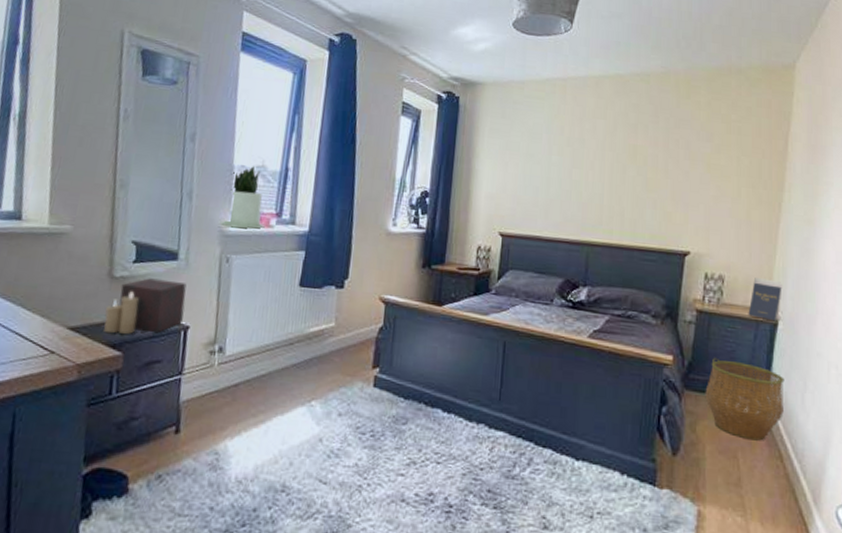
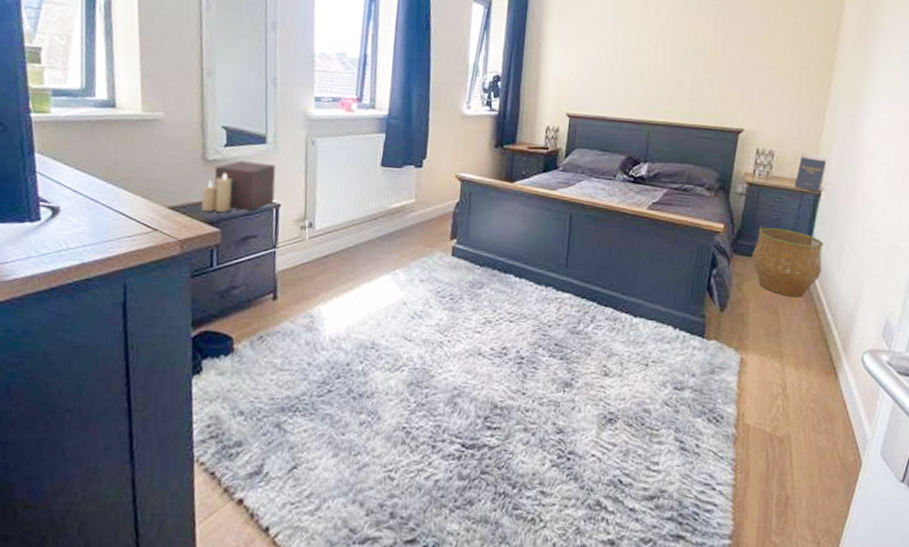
planter: present [220,166,264,230] -> none [304,53,345,114]

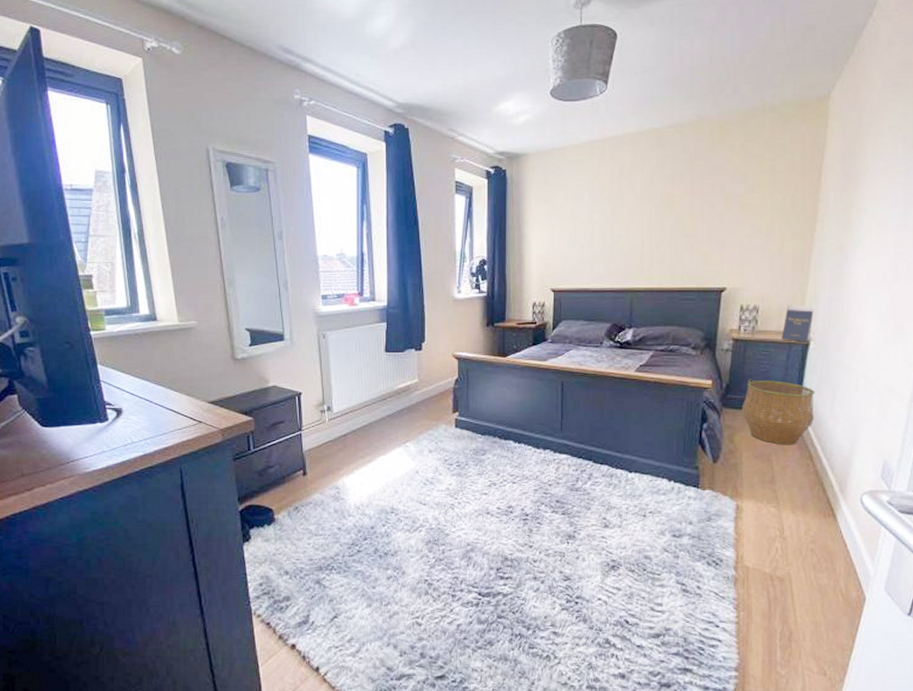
candle: present [201,173,232,213] -> none [235,369,260,404]
decorative box: present [214,160,276,211] -> none [243,357,295,400]

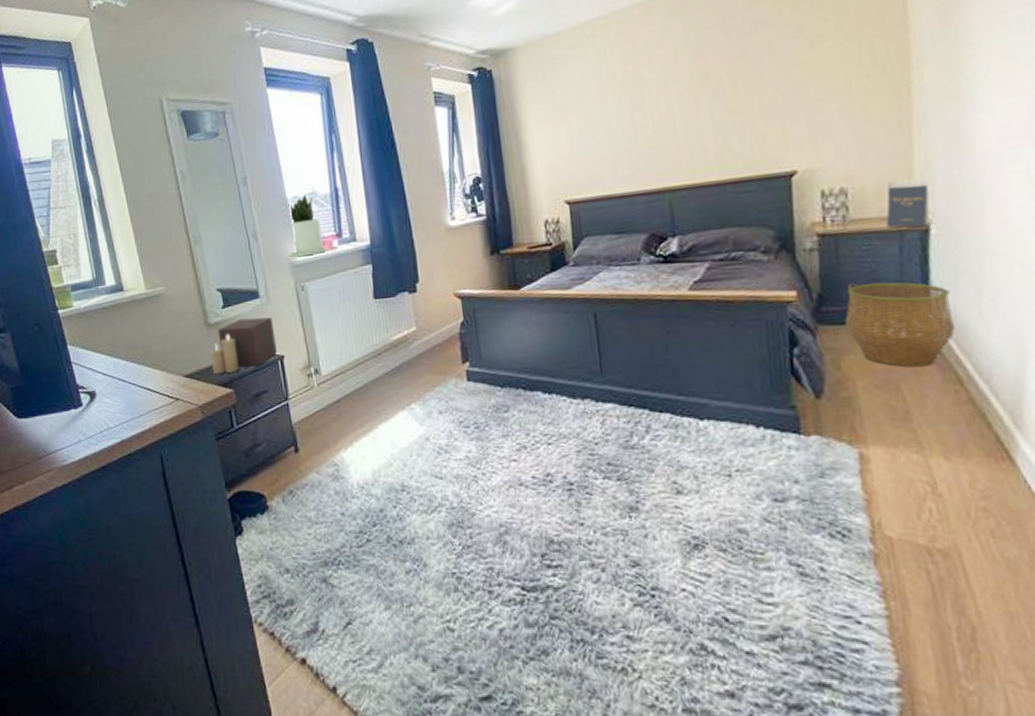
candle: none [235,369,260,404] -> present [210,334,239,375]
decorative box: none [243,357,295,400] -> present [217,317,277,368]
planter: none [313,255,349,309] -> present [288,194,328,258]

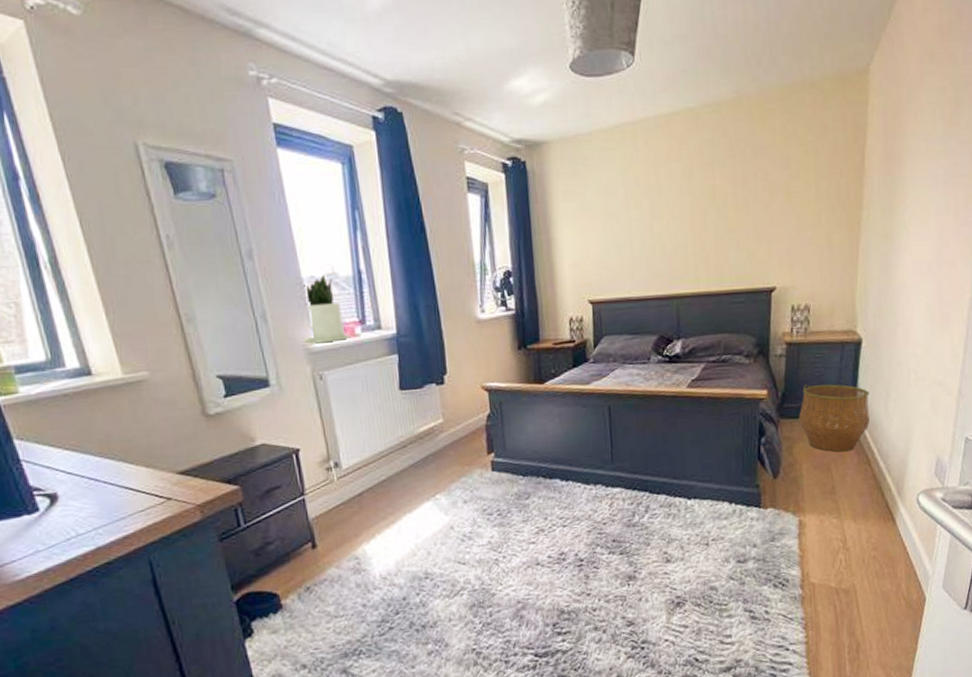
candle: present [210,334,239,375] -> none [210,426,246,471]
decorative box: present [217,317,277,368] -> none [219,408,291,462]
books: present [886,178,935,228] -> none [833,300,866,341]

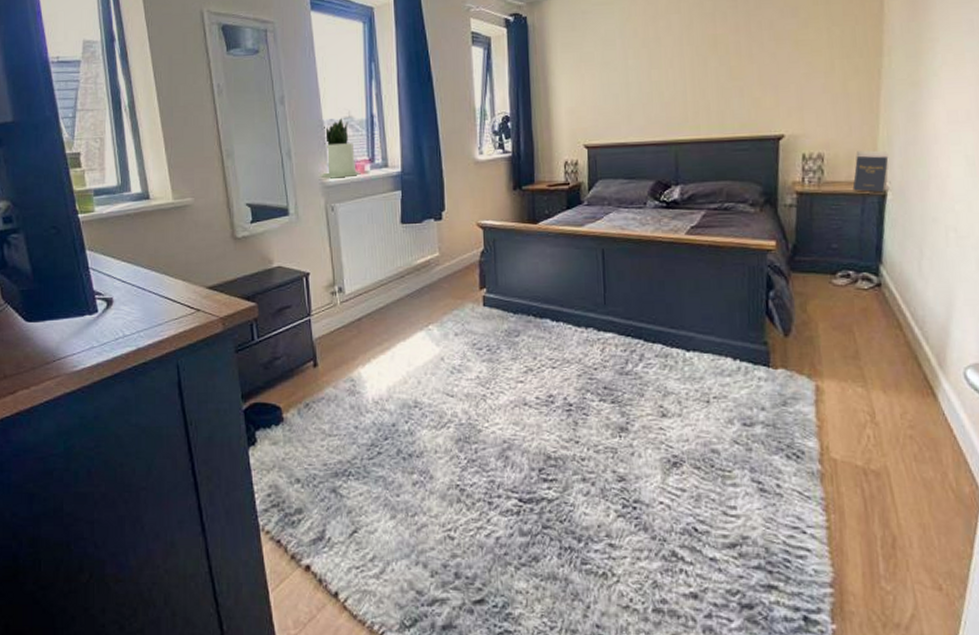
basket: present [799,384,870,452] -> none [813,236,900,313]
books: none [833,300,866,341] -> present [852,150,891,193]

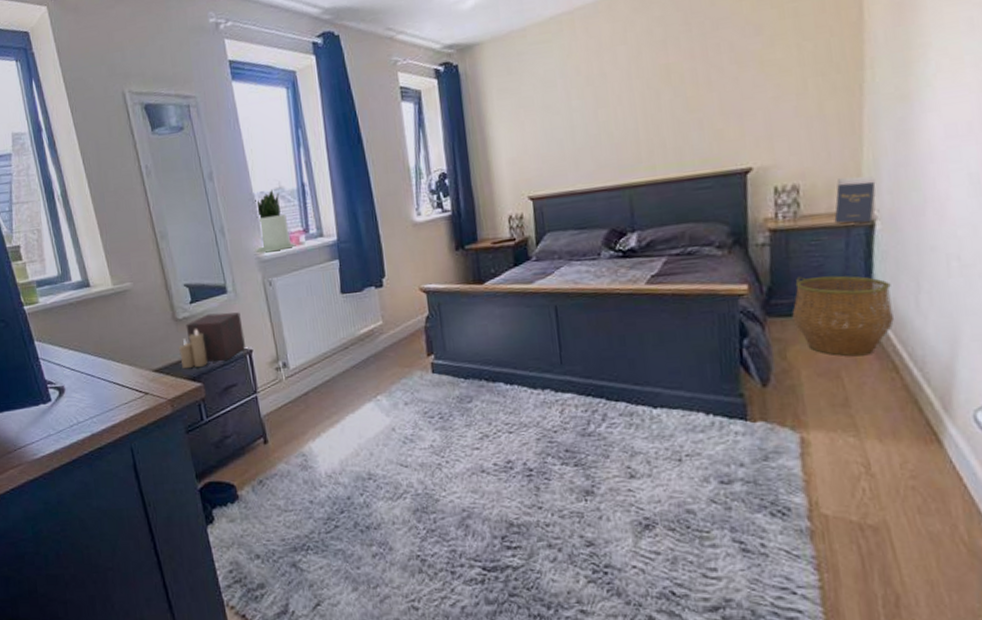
candle: none [235,249,263,288] -> present [179,329,208,369]
decorative box: none [244,234,303,283] -> present [185,312,245,362]
basket: none [813,236,900,313] -> present [792,275,894,357]

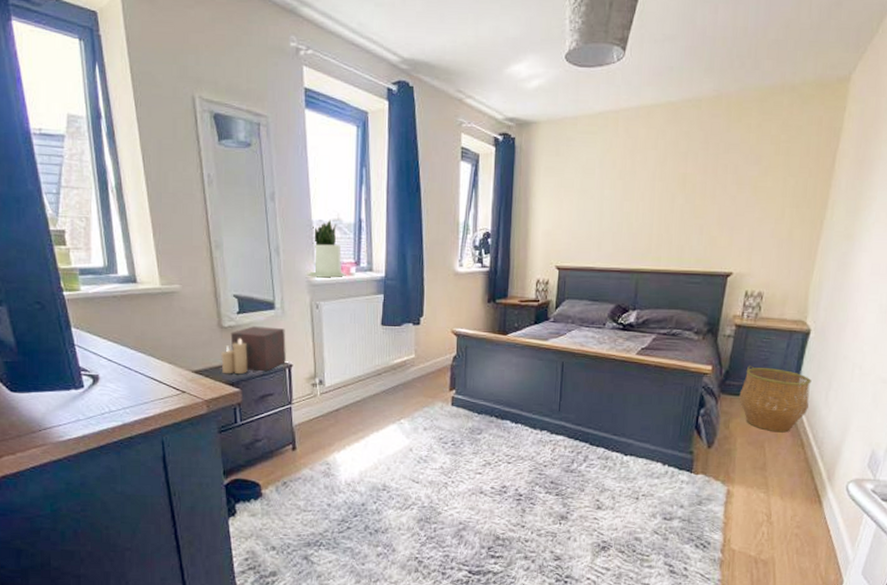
books: present [834,175,880,224] -> none [783,293,817,331]

